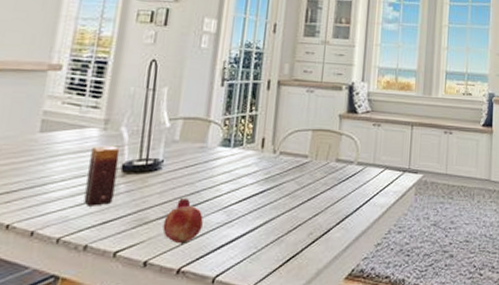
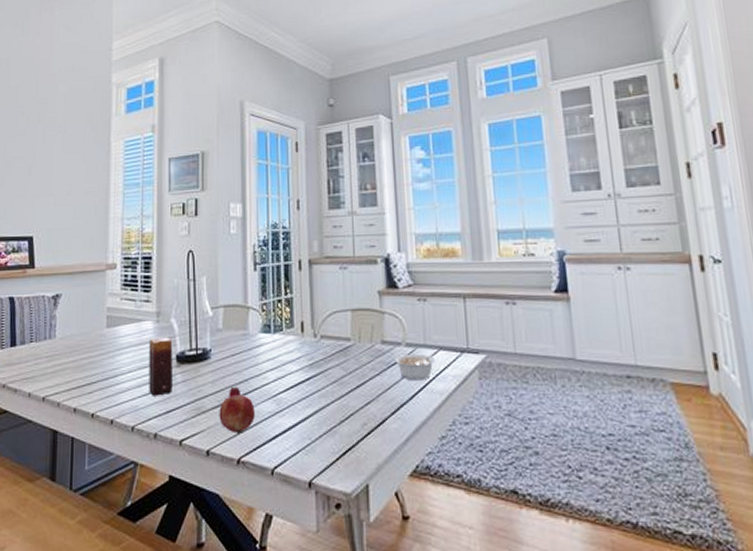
legume: none [345,170,384,195] -> present [394,351,438,381]

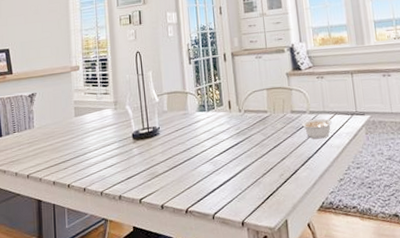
candle: present [149,337,173,396] -> none [110,120,131,167]
fruit: present [219,386,255,434] -> none [169,154,197,190]

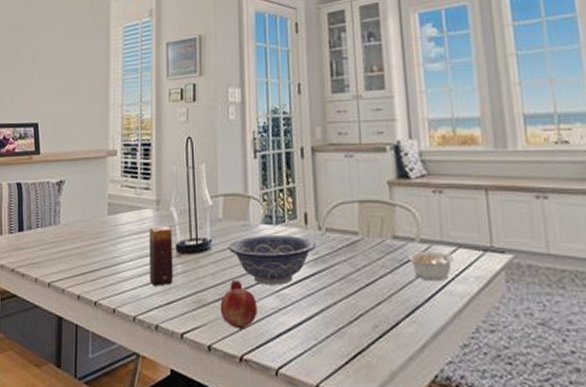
candle: none [110,120,131,167] -> present [150,226,173,286]
fruit: none [169,154,197,190] -> present [220,279,257,330]
decorative bowl: none [173,117,238,156] -> present [229,234,316,285]

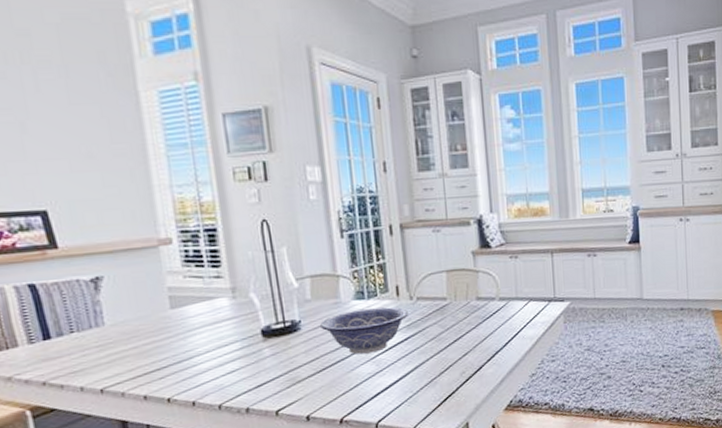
candle: present [150,226,173,286] -> none [226,312,261,373]
fruit: present [220,279,257,330] -> none [316,354,355,397]
legume: present [407,249,457,281] -> none [488,302,529,330]

